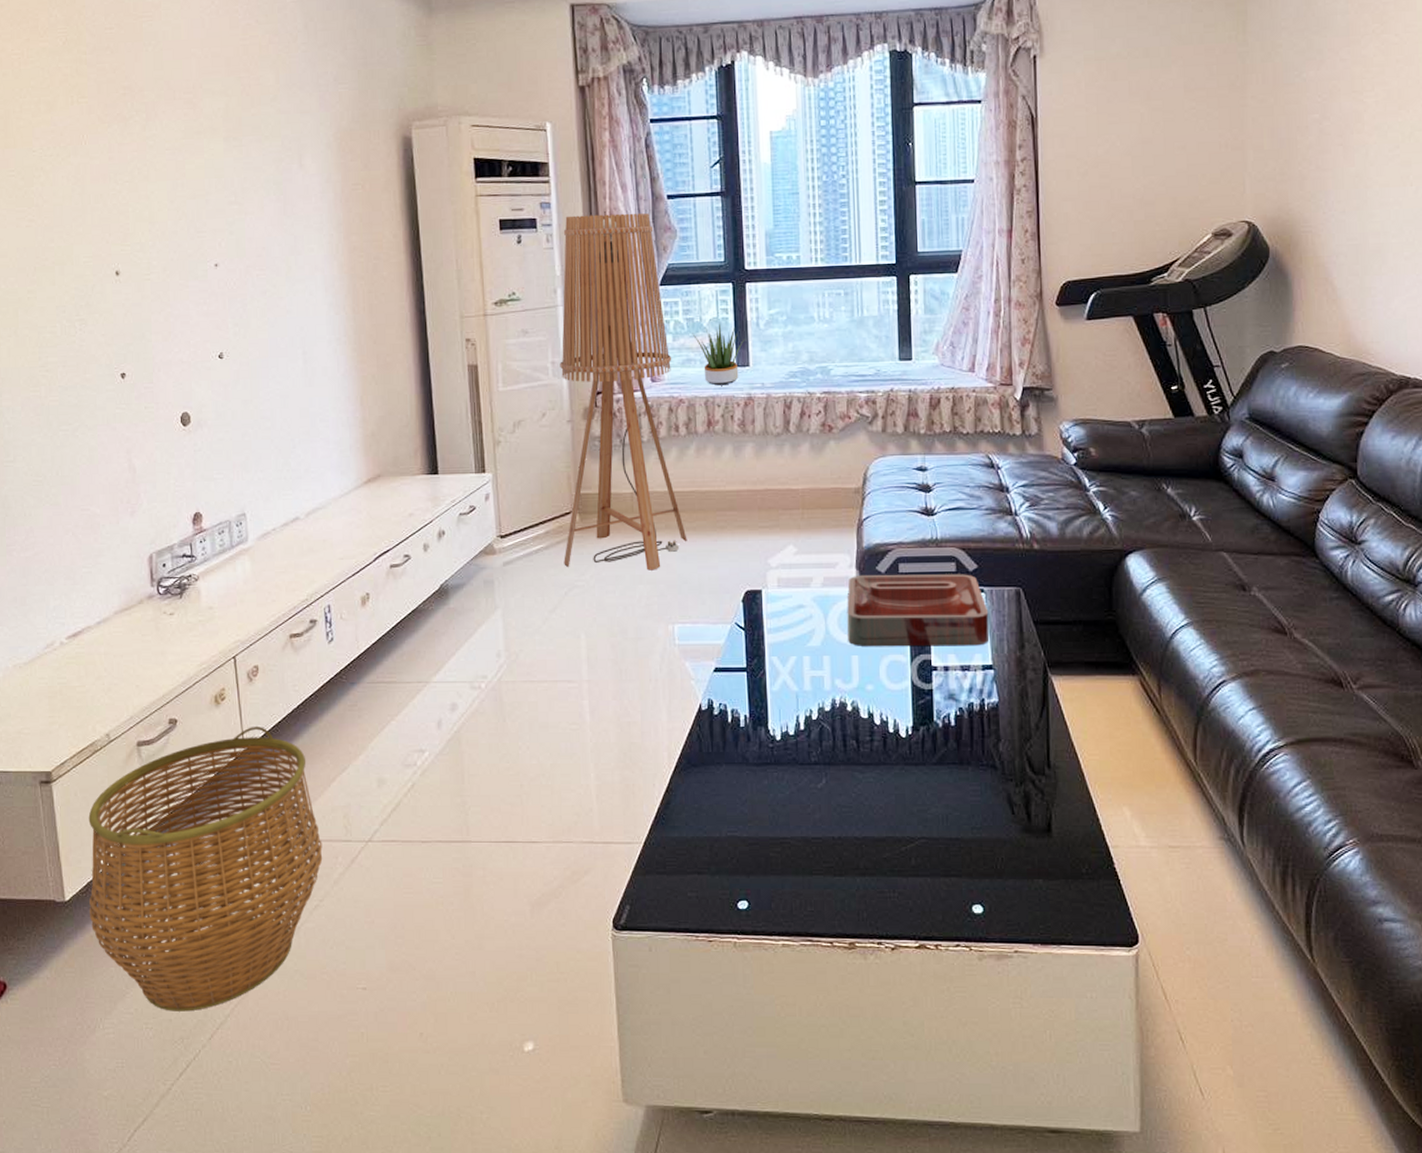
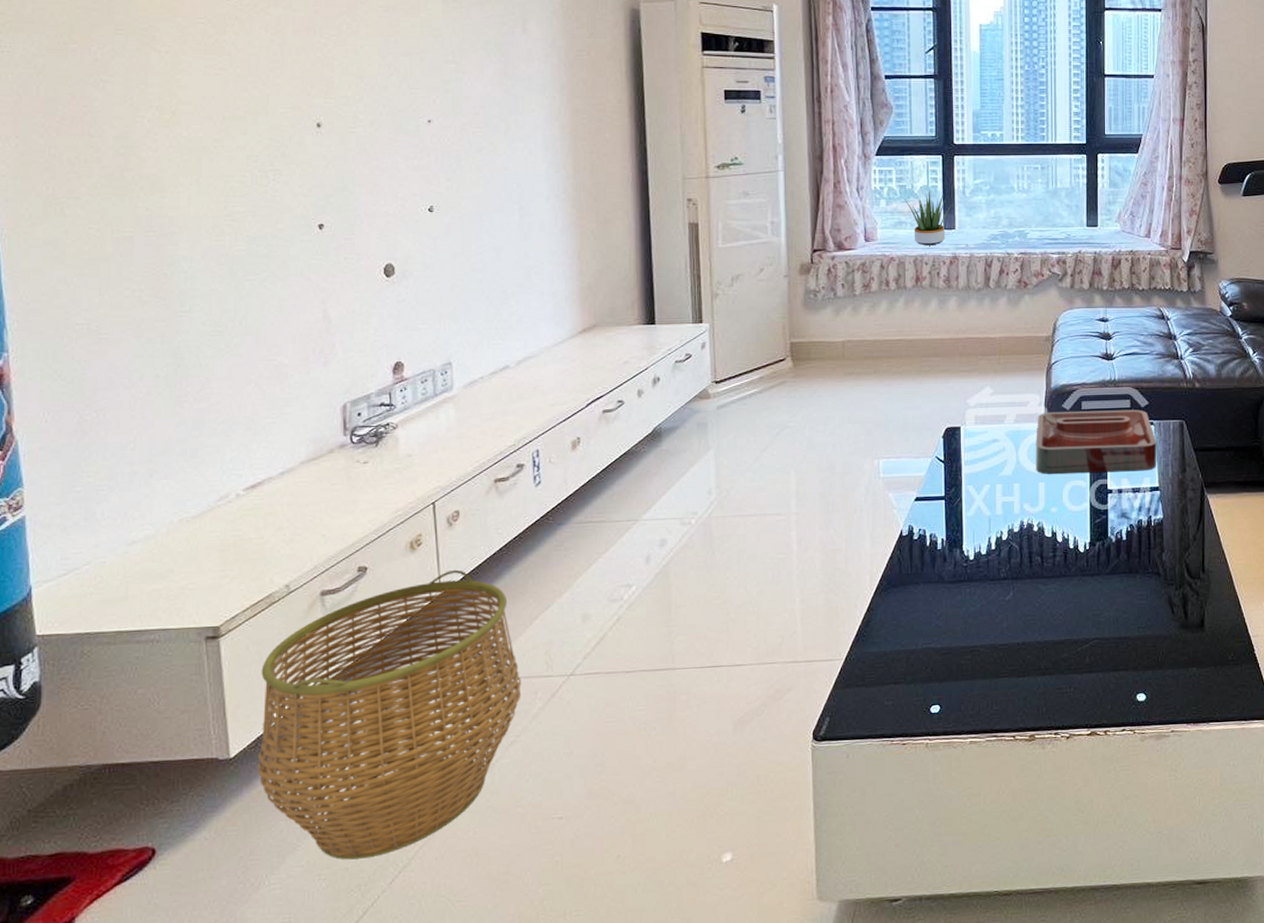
floor lamp: present [560,213,687,571] -> none [776,90,894,411]

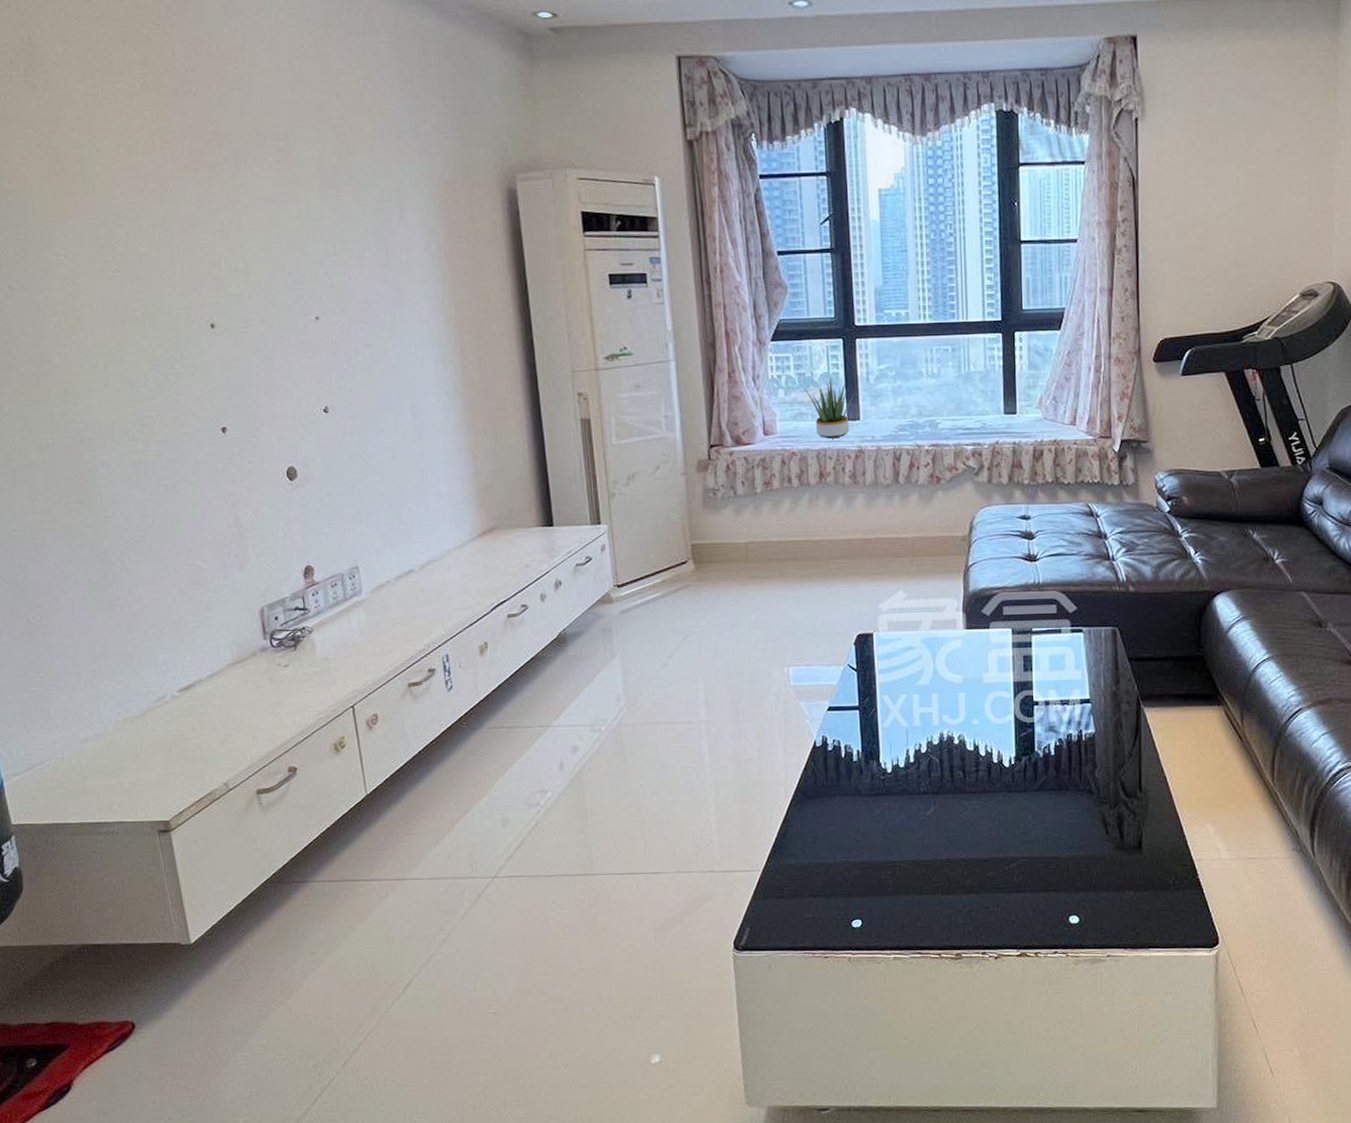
basket: present [257,569,522,860] -> none [210,771,450,1042]
decorative tray: present [1036,409,1157,474] -> none [954,615,1088,684]

